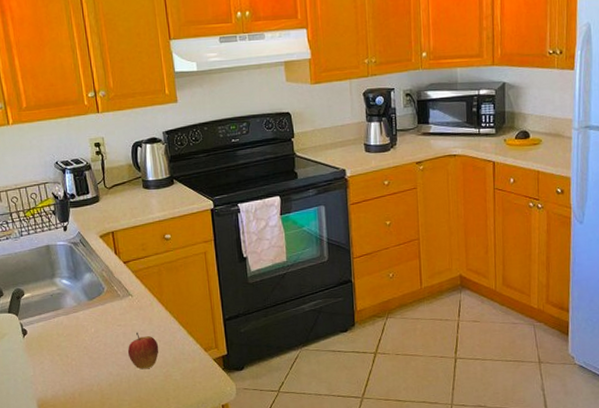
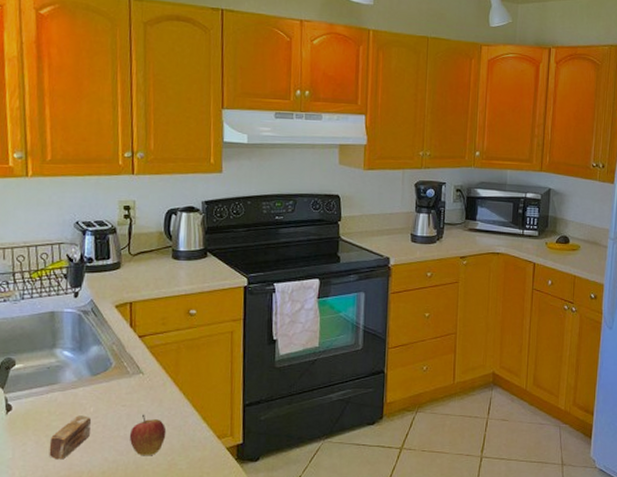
soap bar: none [62,336,95,375] -> present [49,415,92,460]

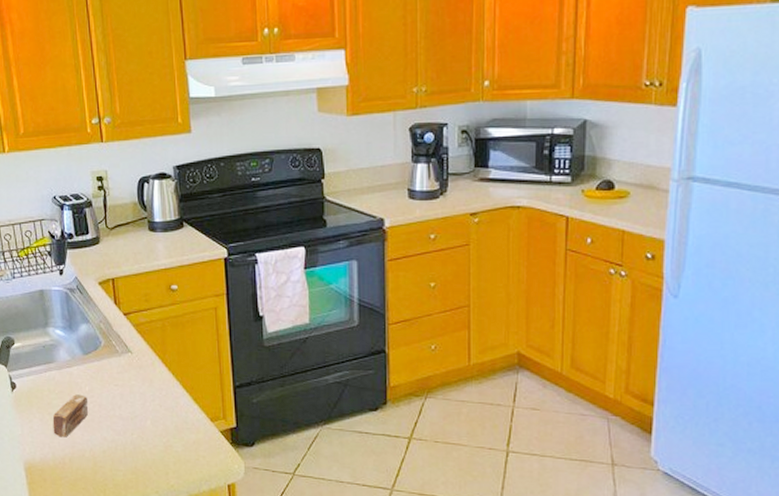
fruit: present [129,414,167,455] -> none [124,394,160,436]

